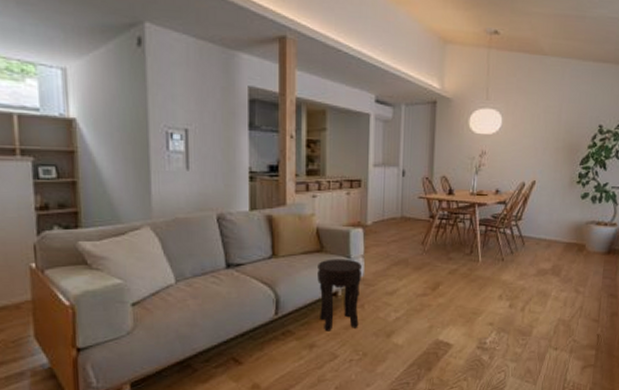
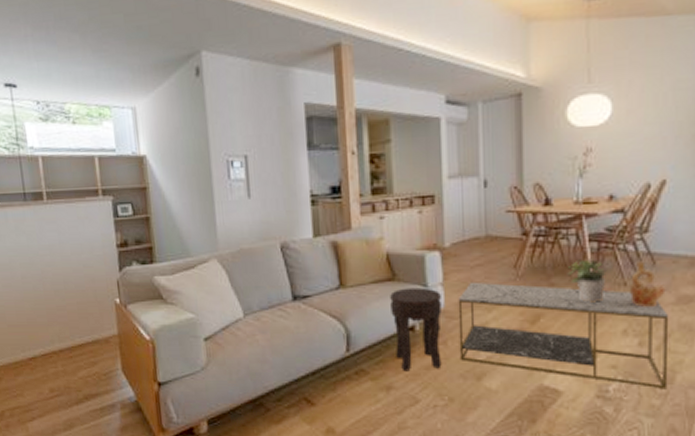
coffee table: none [374,255,531,341] -> present [458,282,669,390]
potted plant: none [461,238,490,274] -> present [567,257,607,303]
ceramic vessel: none [506,242,531,277] -> present [630,261,666,307]

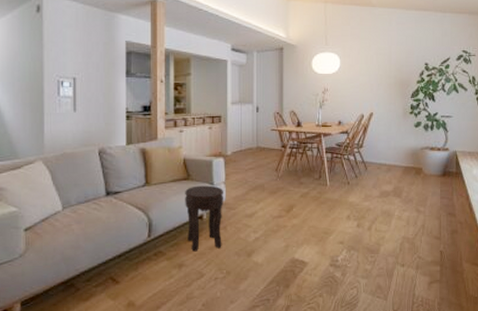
coffee table: present [458,282,669,390] -> none [235,181,376,258]
potted plant: present [567,257,607,303] -> none [311,164,337,196]
ceramic vessel: present [630,261,666,307] -> none [352,167,374,199]

